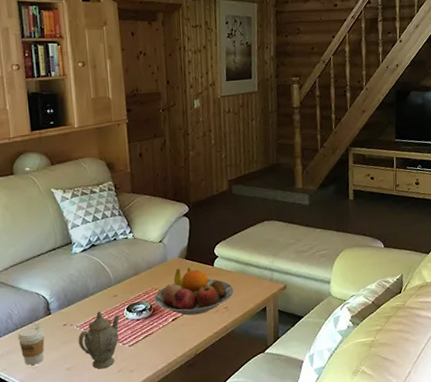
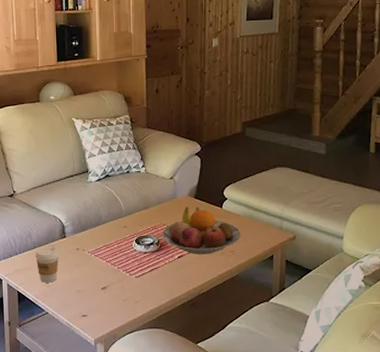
teapot: present [78,311,121,369] -> none [89,240,129,296]

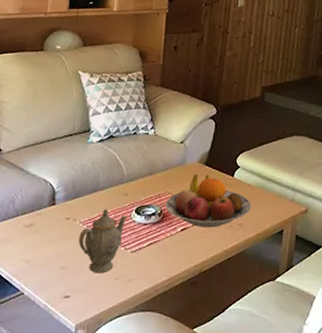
coffee cup: present [36,246,59,283] -> none [16,214,45,258]
teapot: none [89,240,129,296] -> present [78,209,128,273]

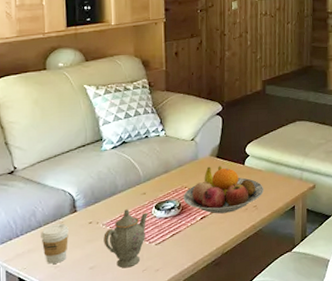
coffee cup: none [16,214,45,258] -> present [41,223,69,264]

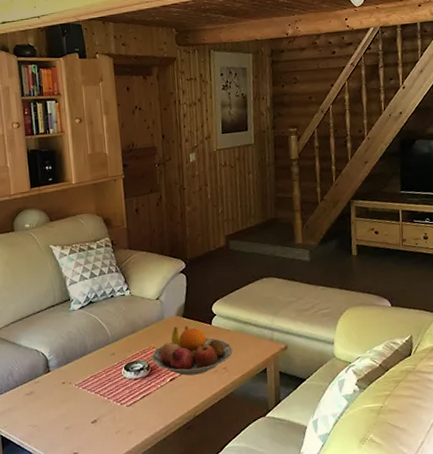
coffee cup: present [41,223,69,264] -> none [18,383,44,423]
teapot: present [103,209,149,268] -> none [77,370,119,429]

